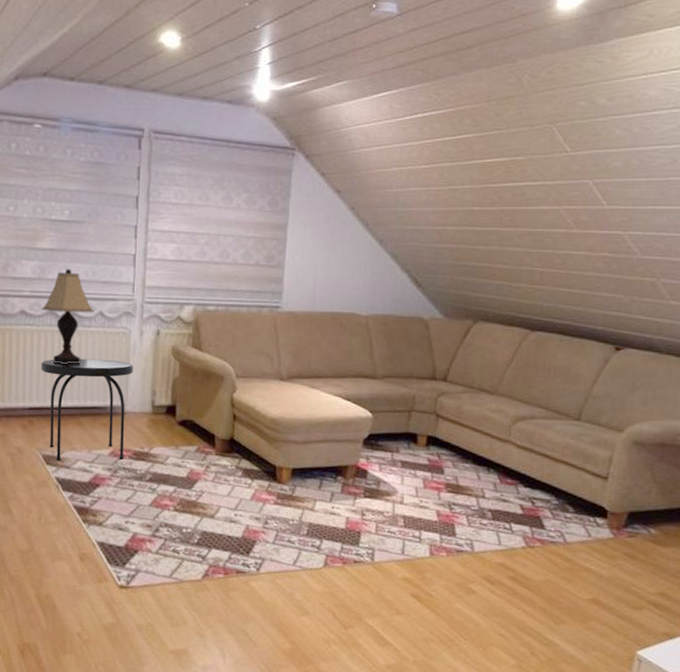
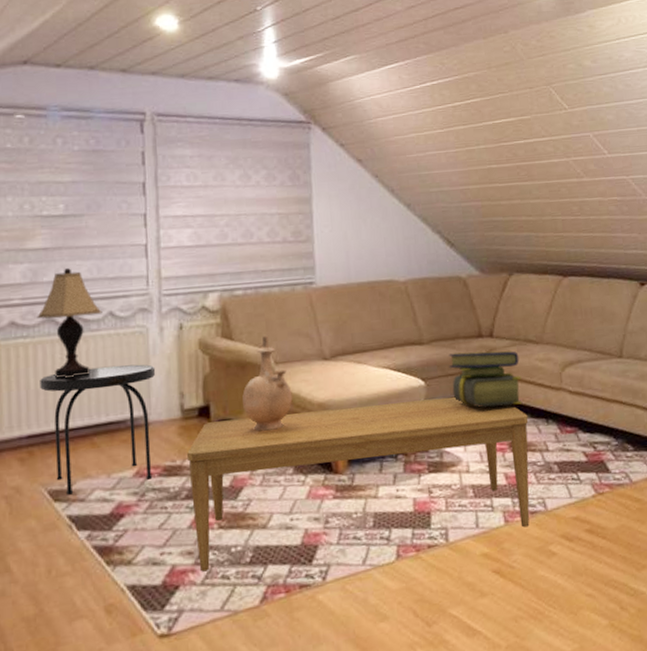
coffee table: none [153,420,470,563] -> present [186,396,530,572]
vase: none [205,349,249,436] -> present [242,334,293,432]
stack of books: none [398,391,470,450] -> present [449,351,523,407]

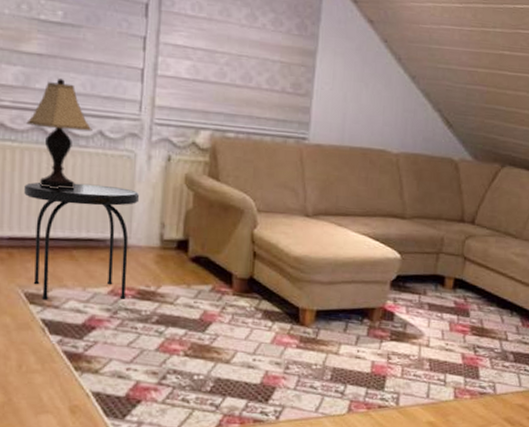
coffee table: present [186,396,530,572] -> none [161,256,494,406]
vase: present [242,334,293,432] -> none [221,181,271,275]
stack of books: present [449,351,523,407] -> none [426,232,496,293]

